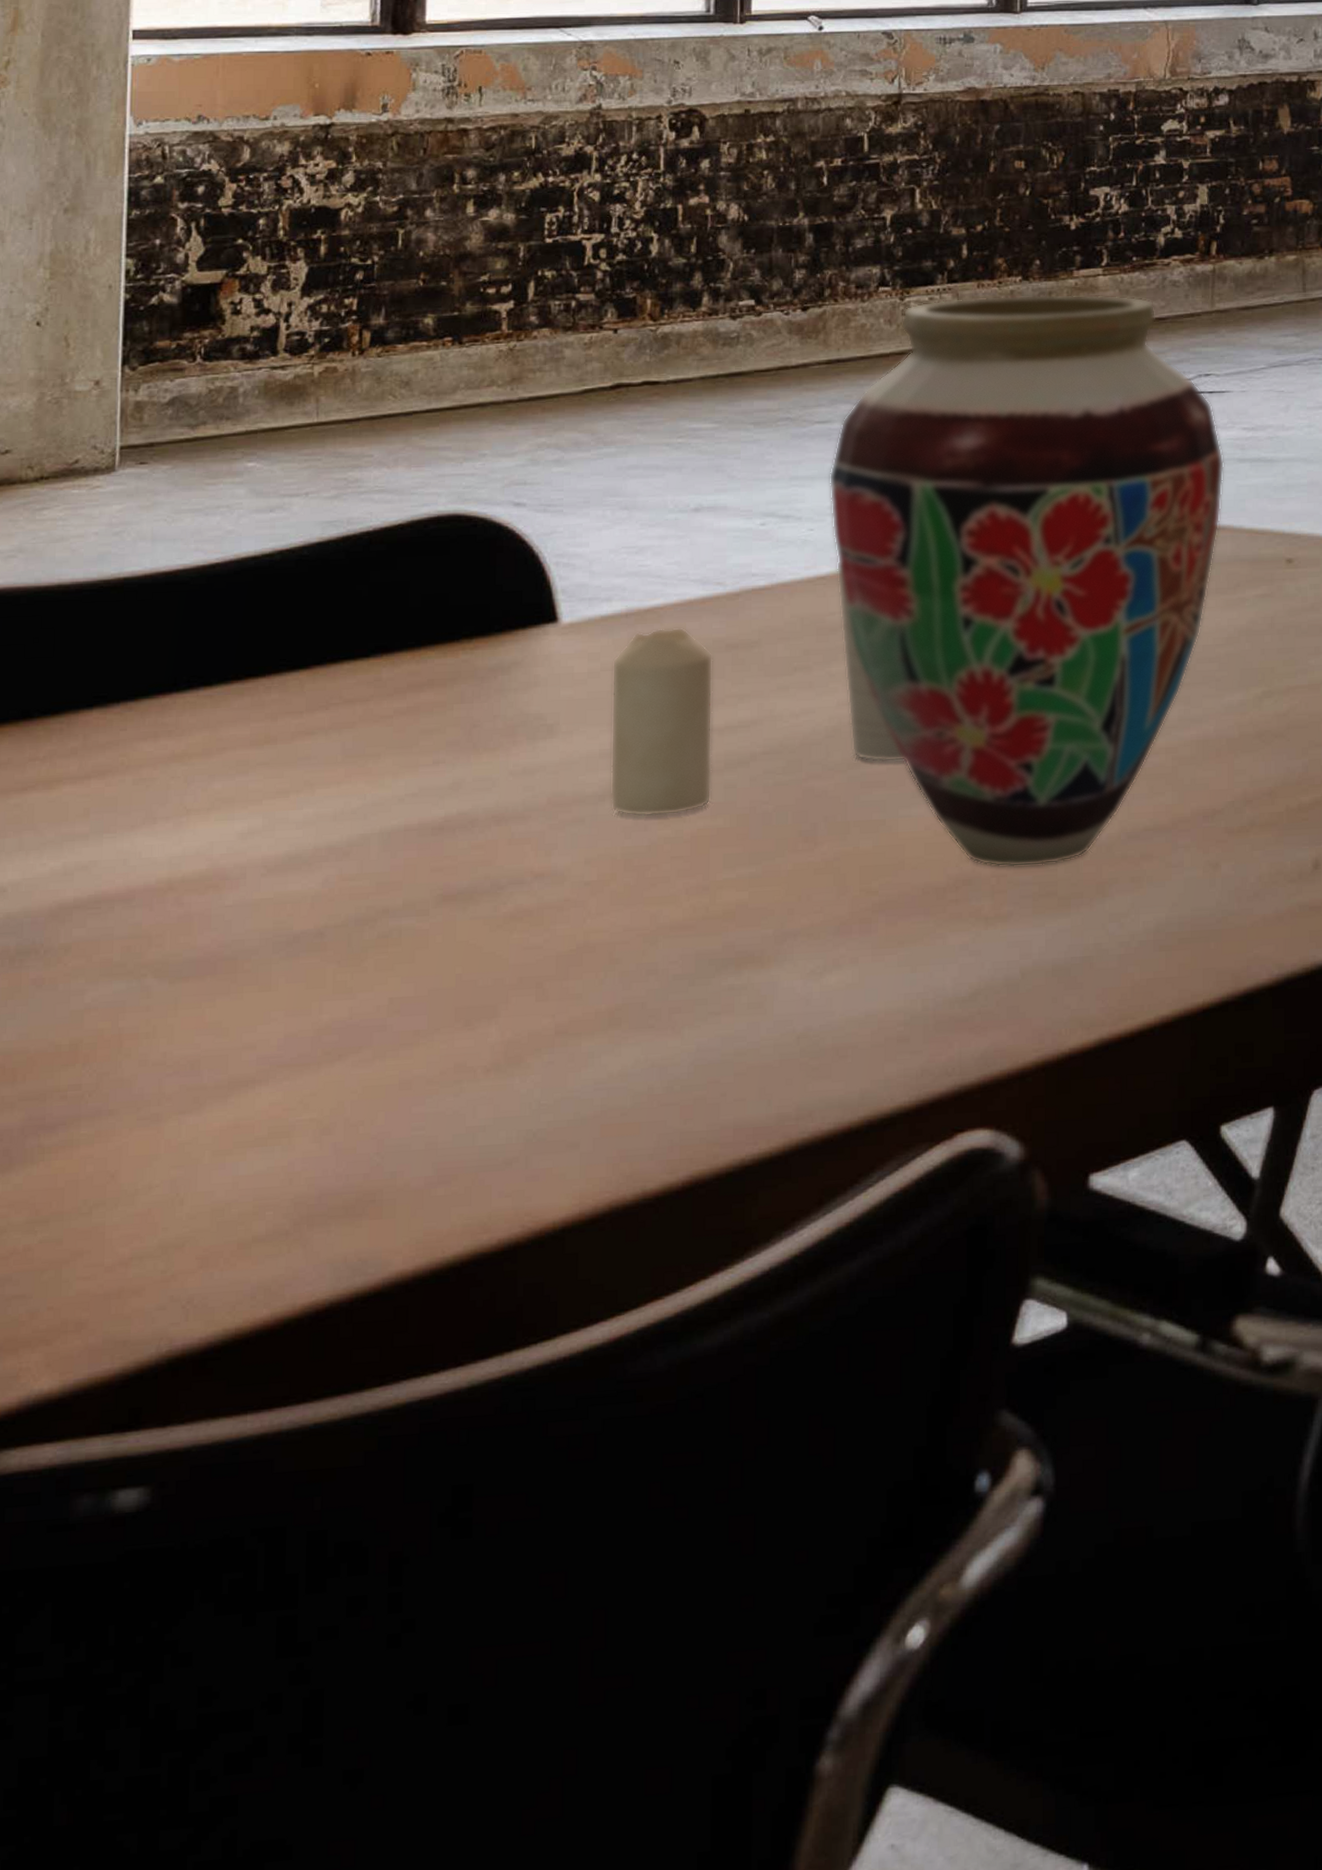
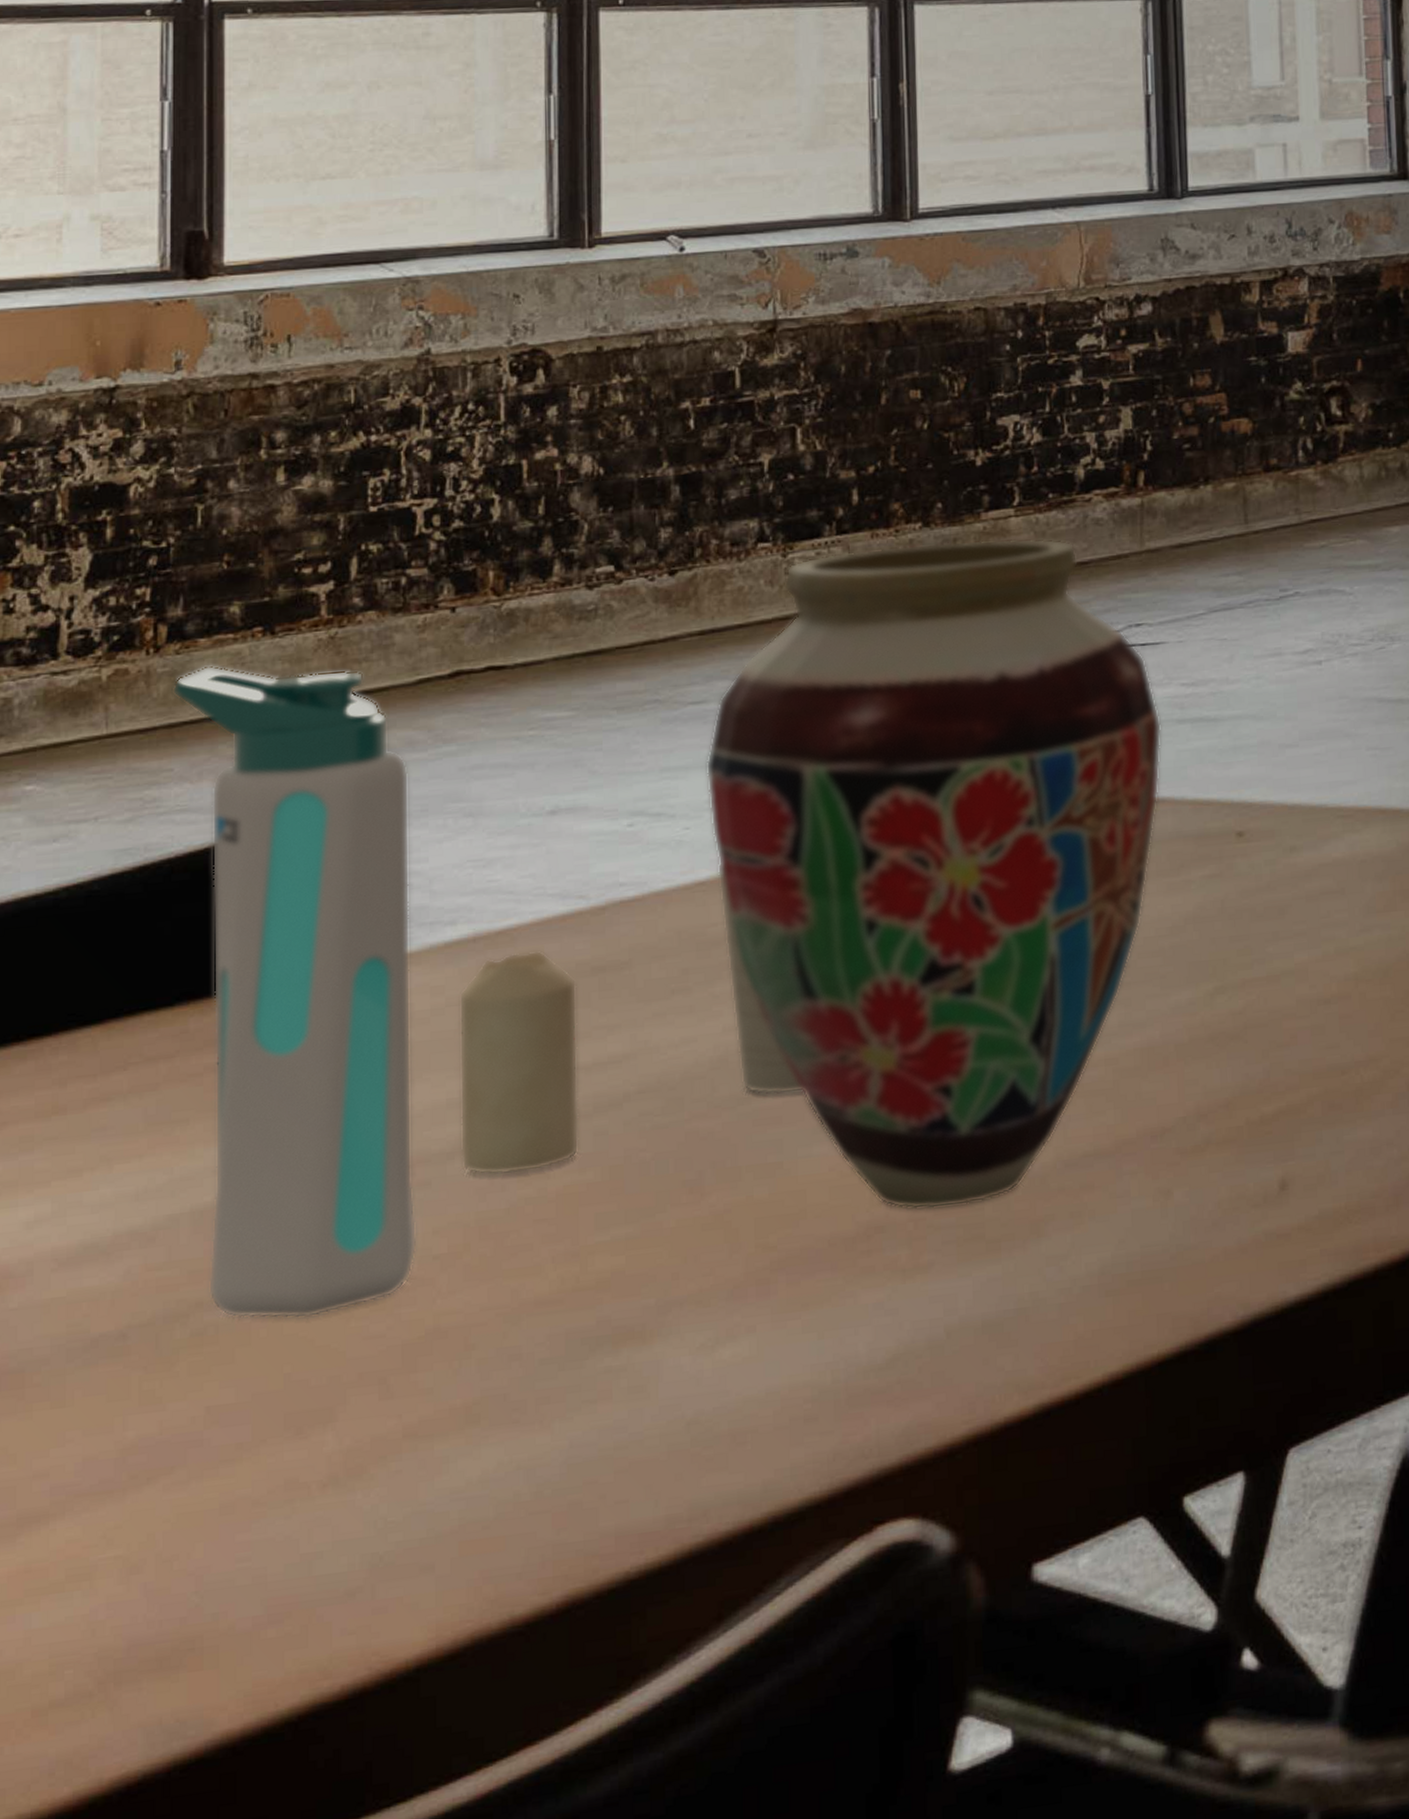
water bottle: none [373,368,574,929] -> present [172,665,417,1319]

